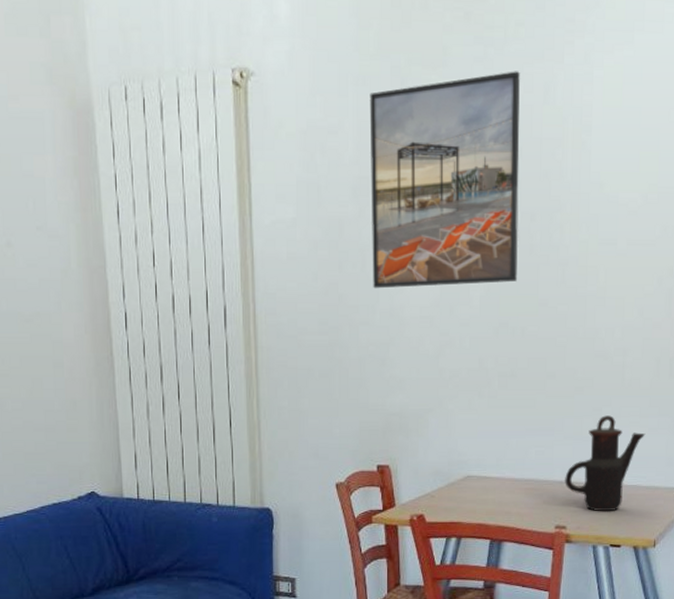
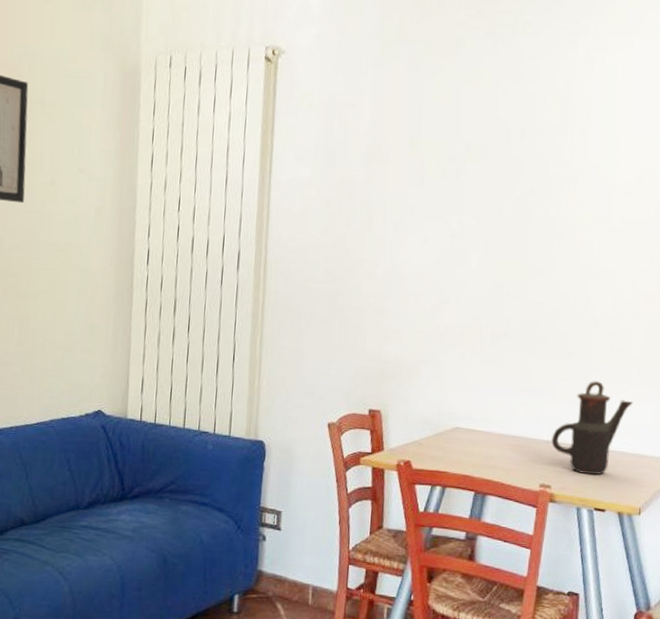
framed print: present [369,71,520,289] -> none [377,63,526,249]

